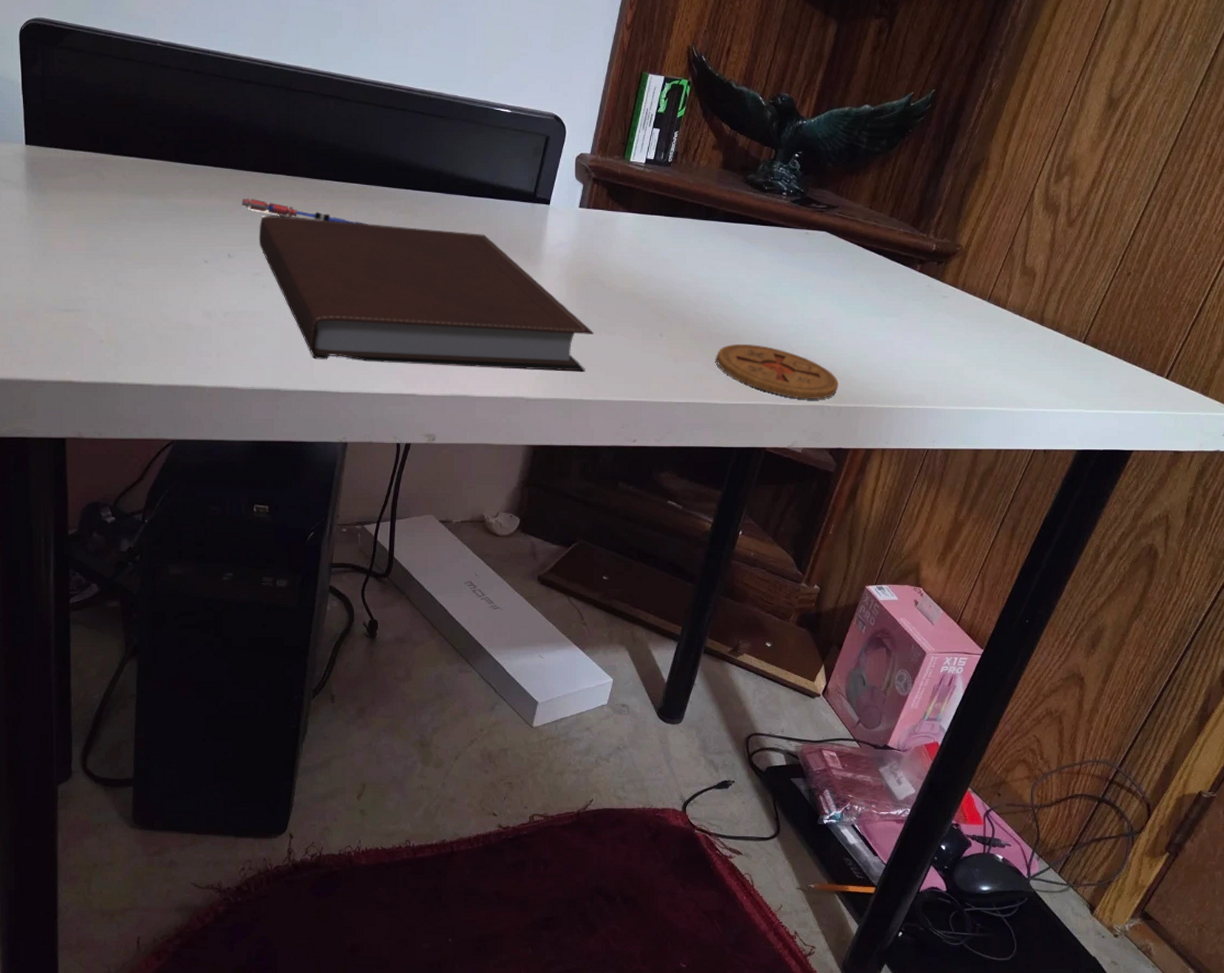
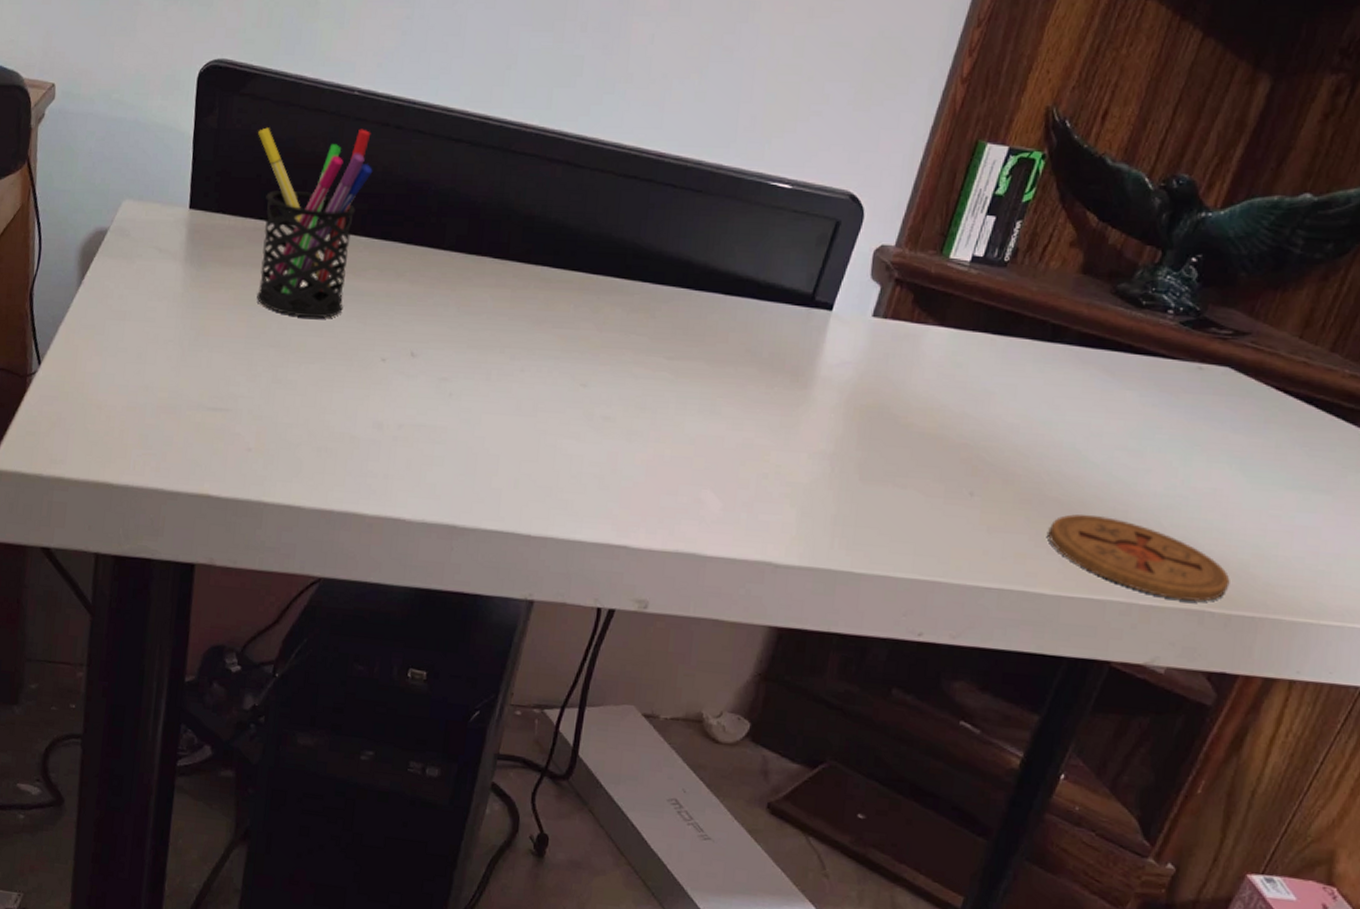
pen holder: none [78,74,180,231] -> present [257,127,373,319]
pen: present [242,198,368,225] -> none [434,284,589,325]
notebook: present [258,216,594,372] -> none [450,307,877,535]

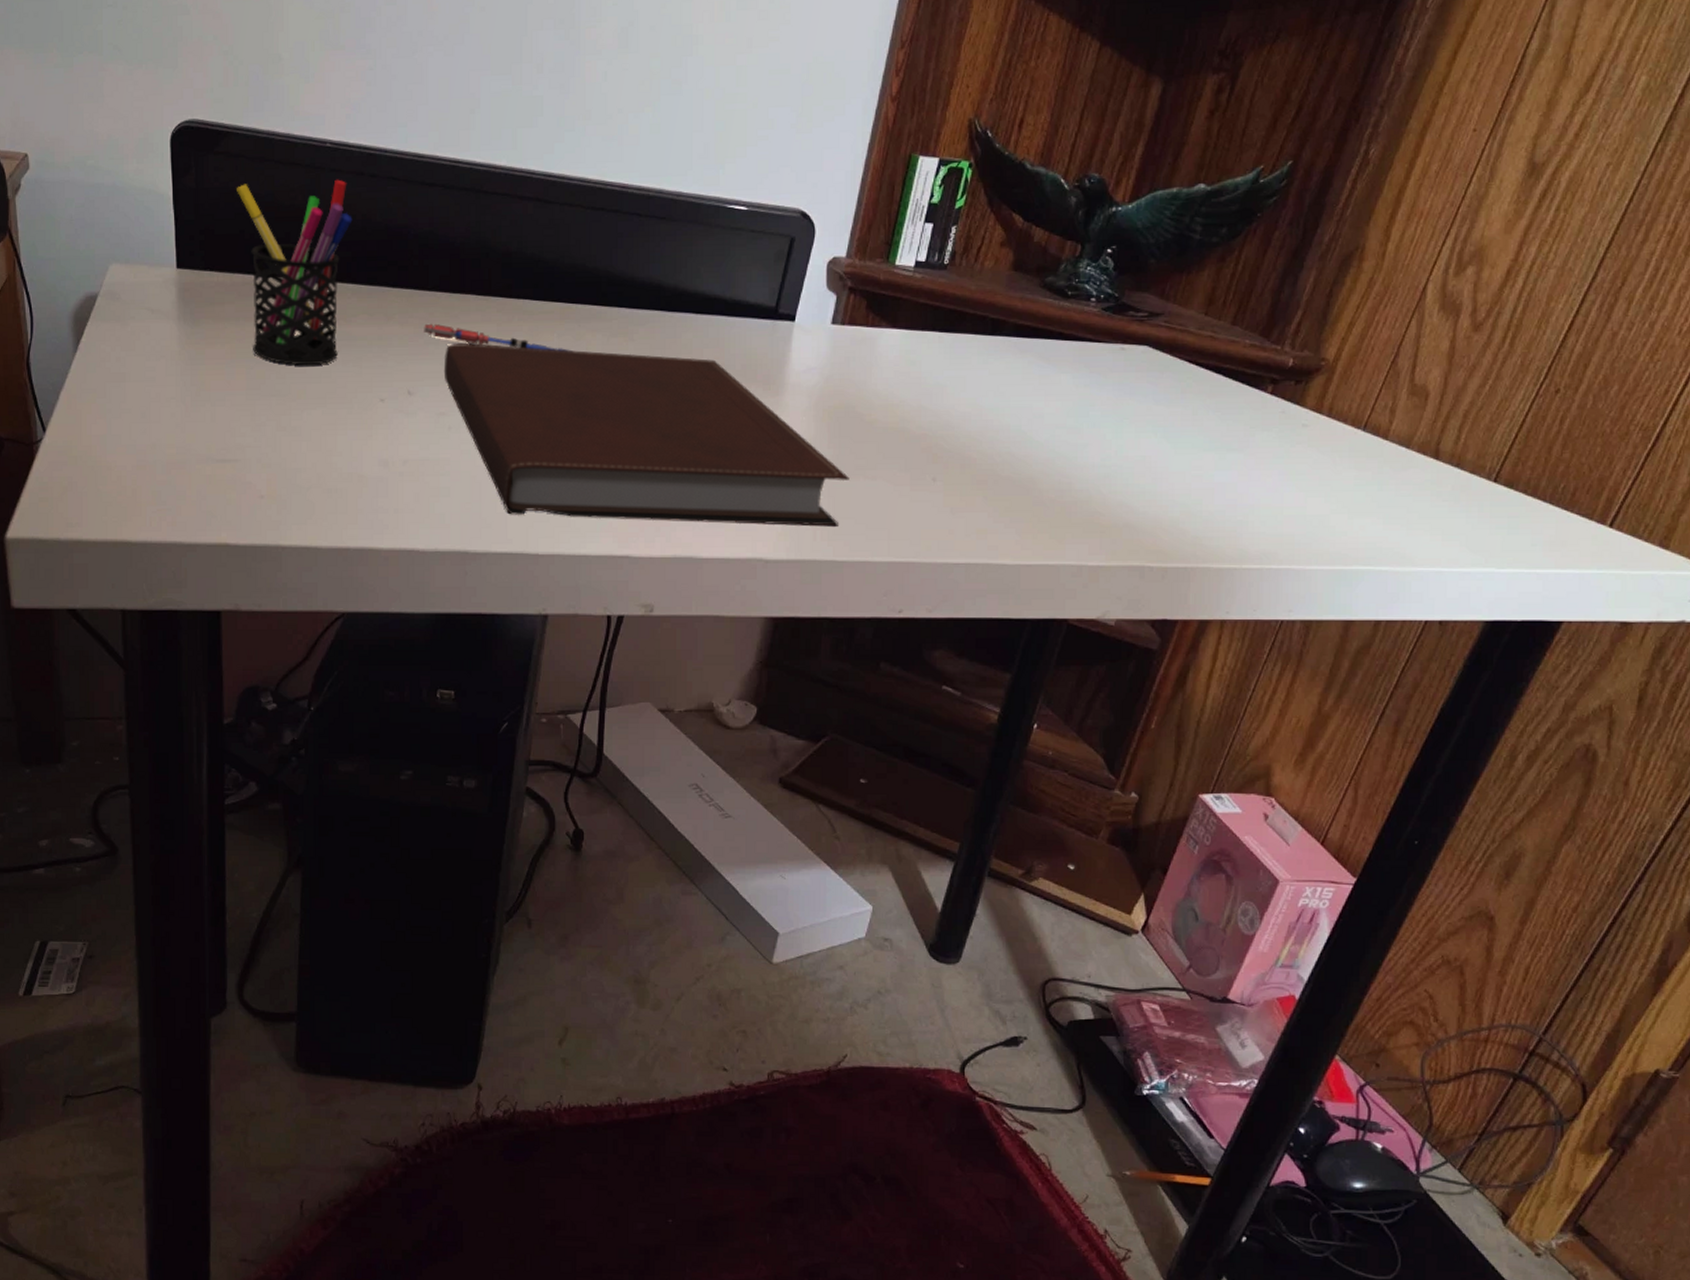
pen: none [434,284,589,325] -> present [424,323,573,352]
notebook: none [450,307,877,535] -> present [443,343,849,526]
coaster: present [1048,514,1230,602] -> none [1004,489,1164,558]

